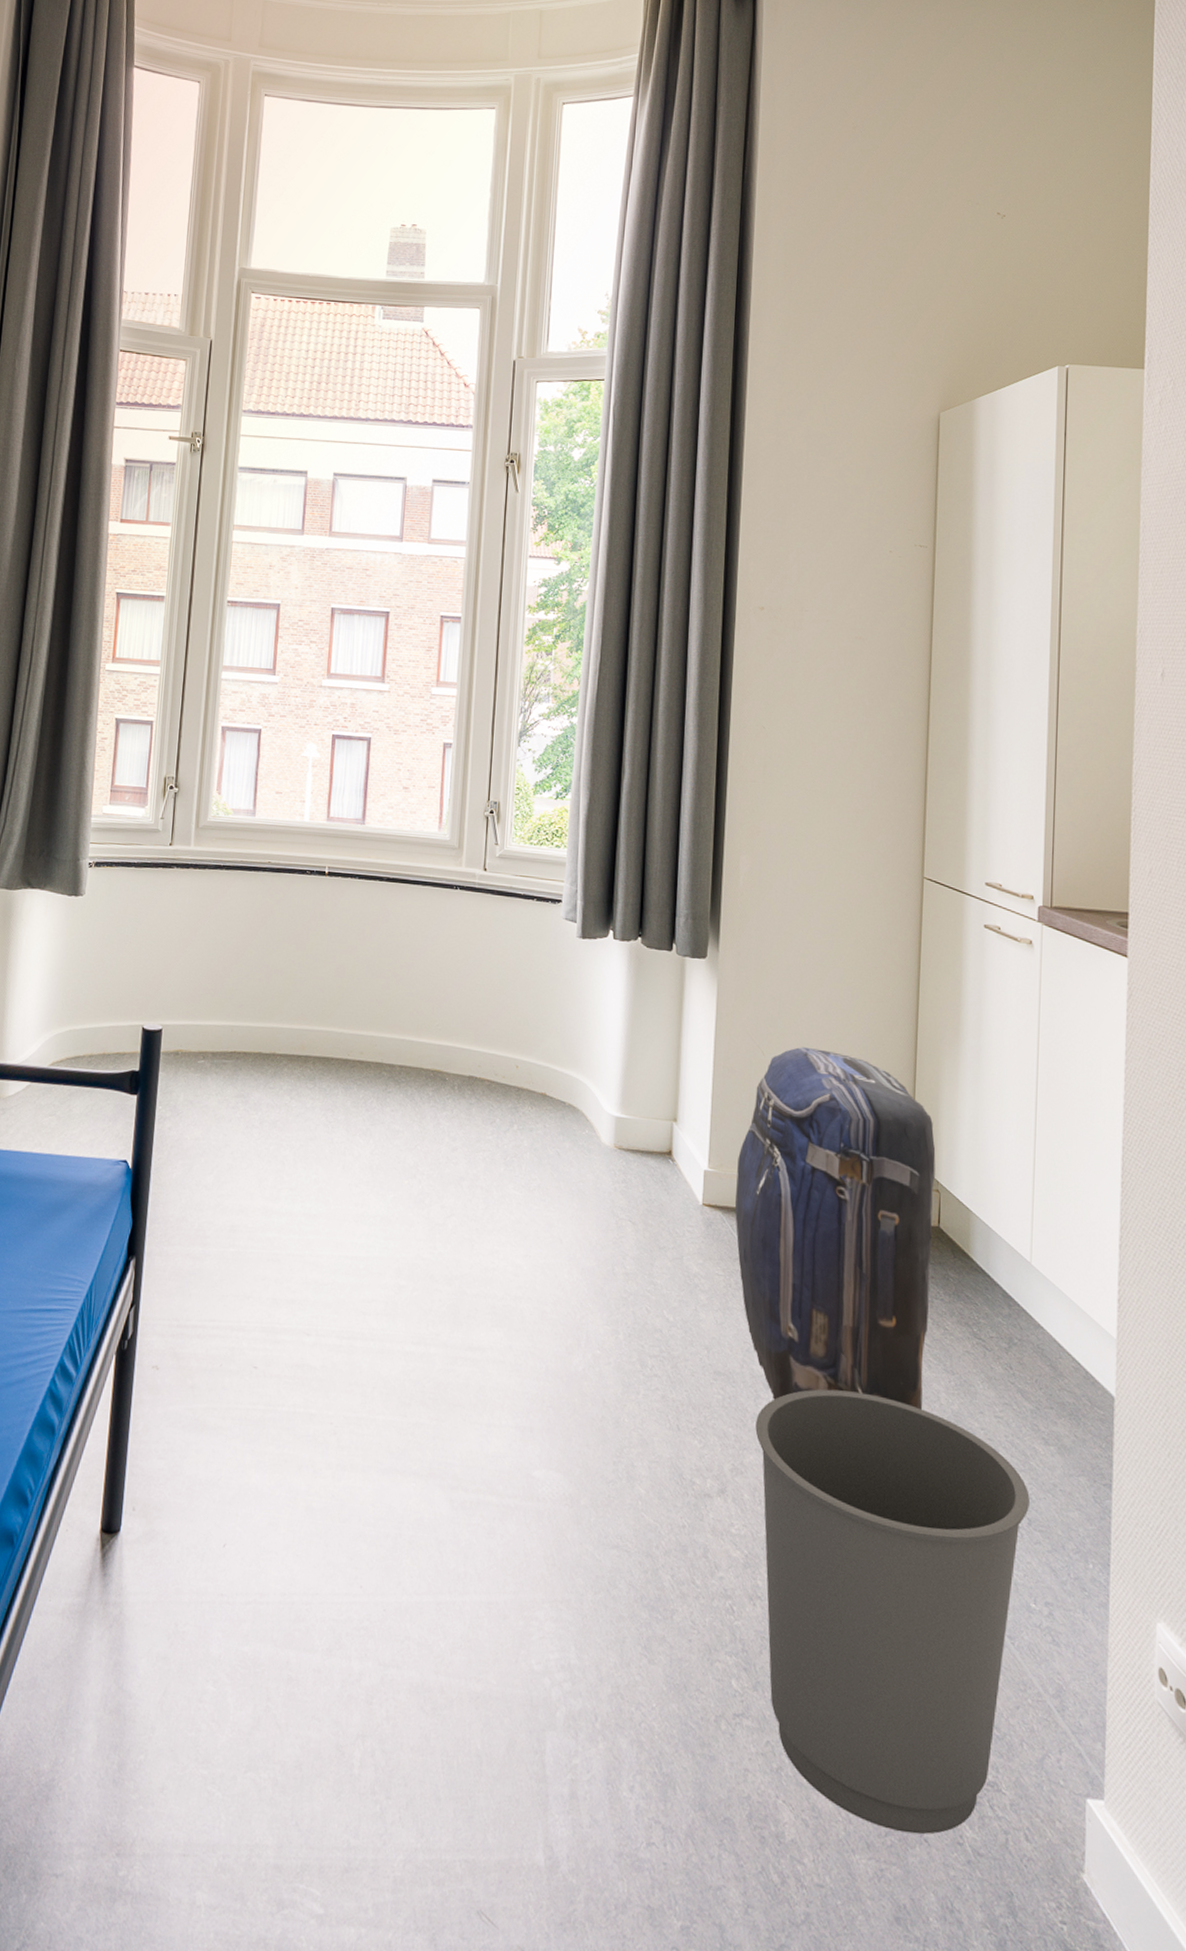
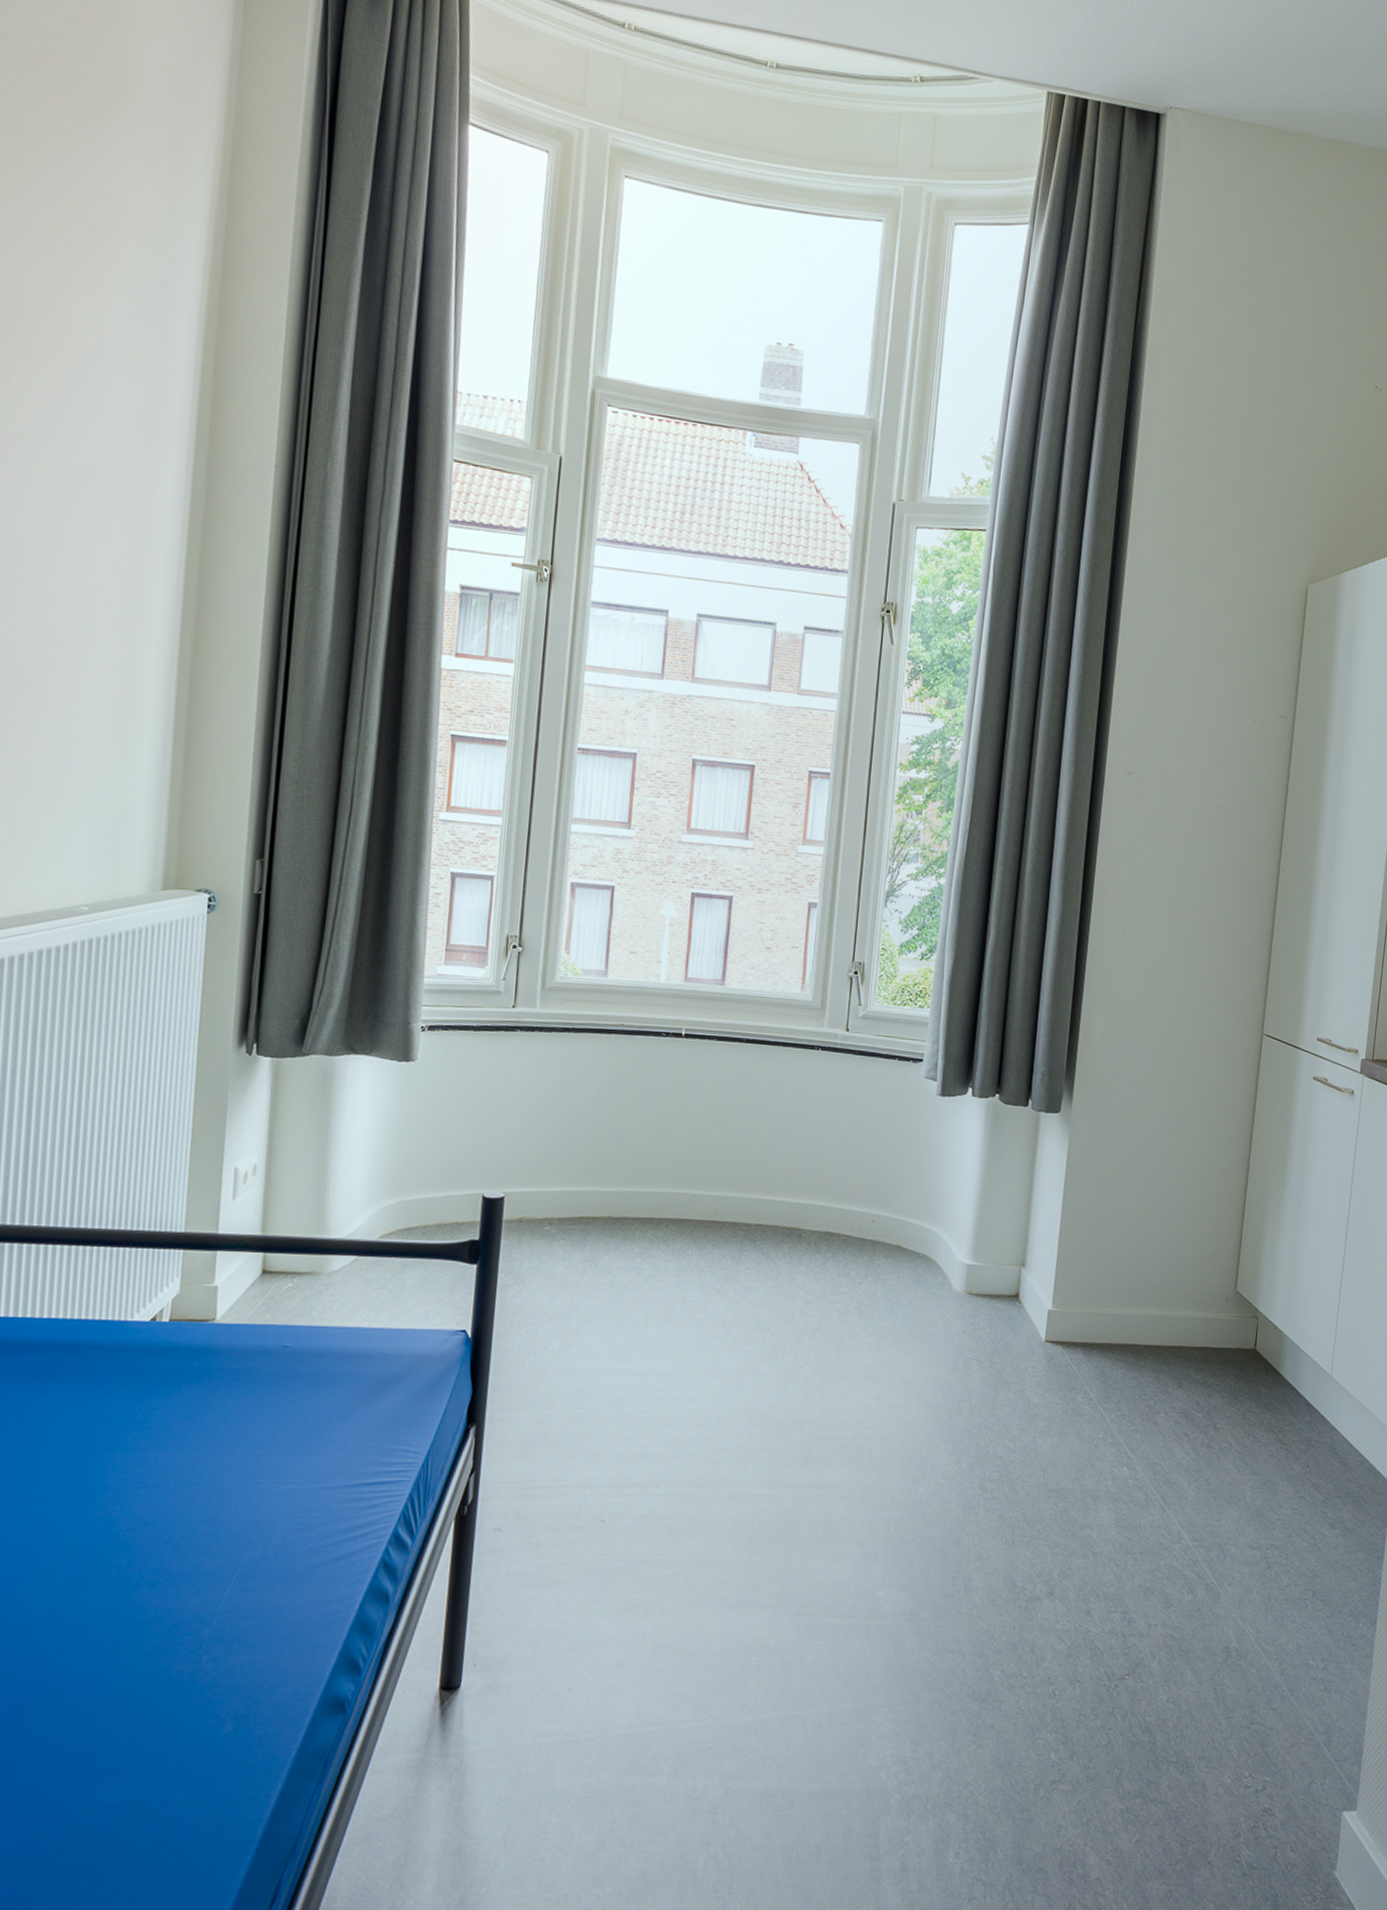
suitcase: present [735,1046,936,1410] -> none [1074,1192,1257,1510]
trash can: present [755,1389,1030,1835] -> none [1083,1497,1316,1859]

